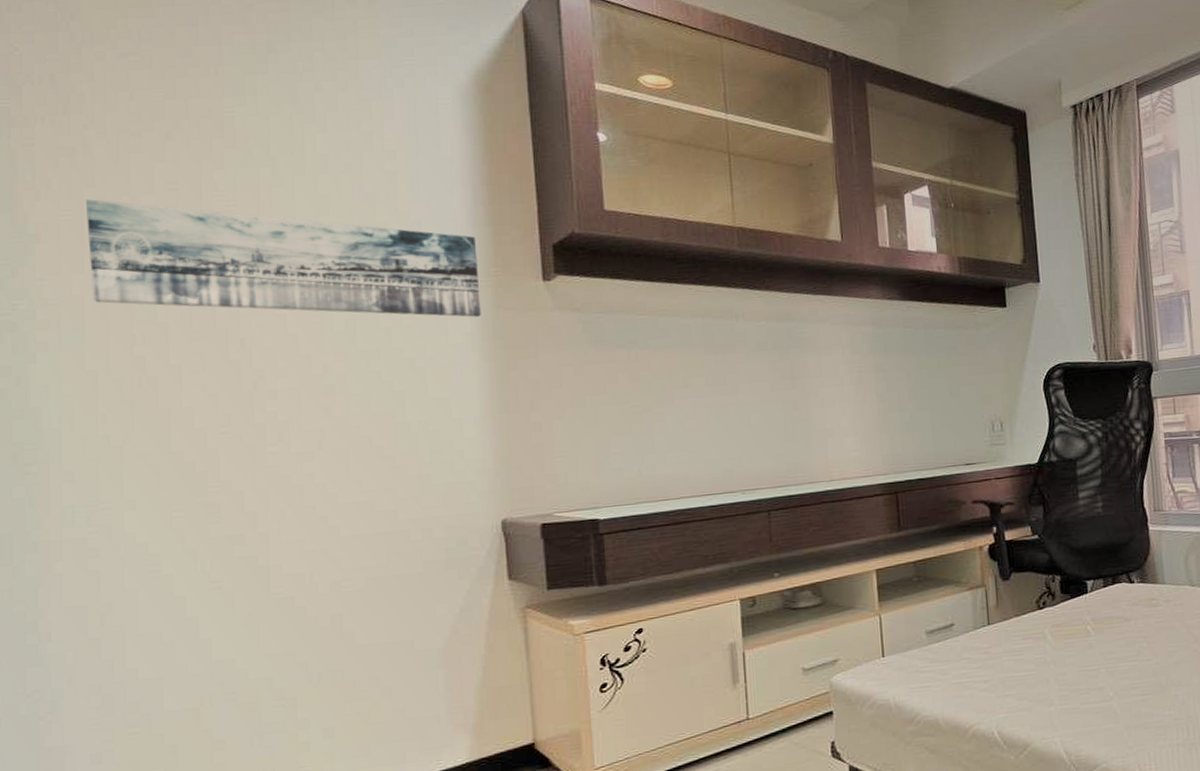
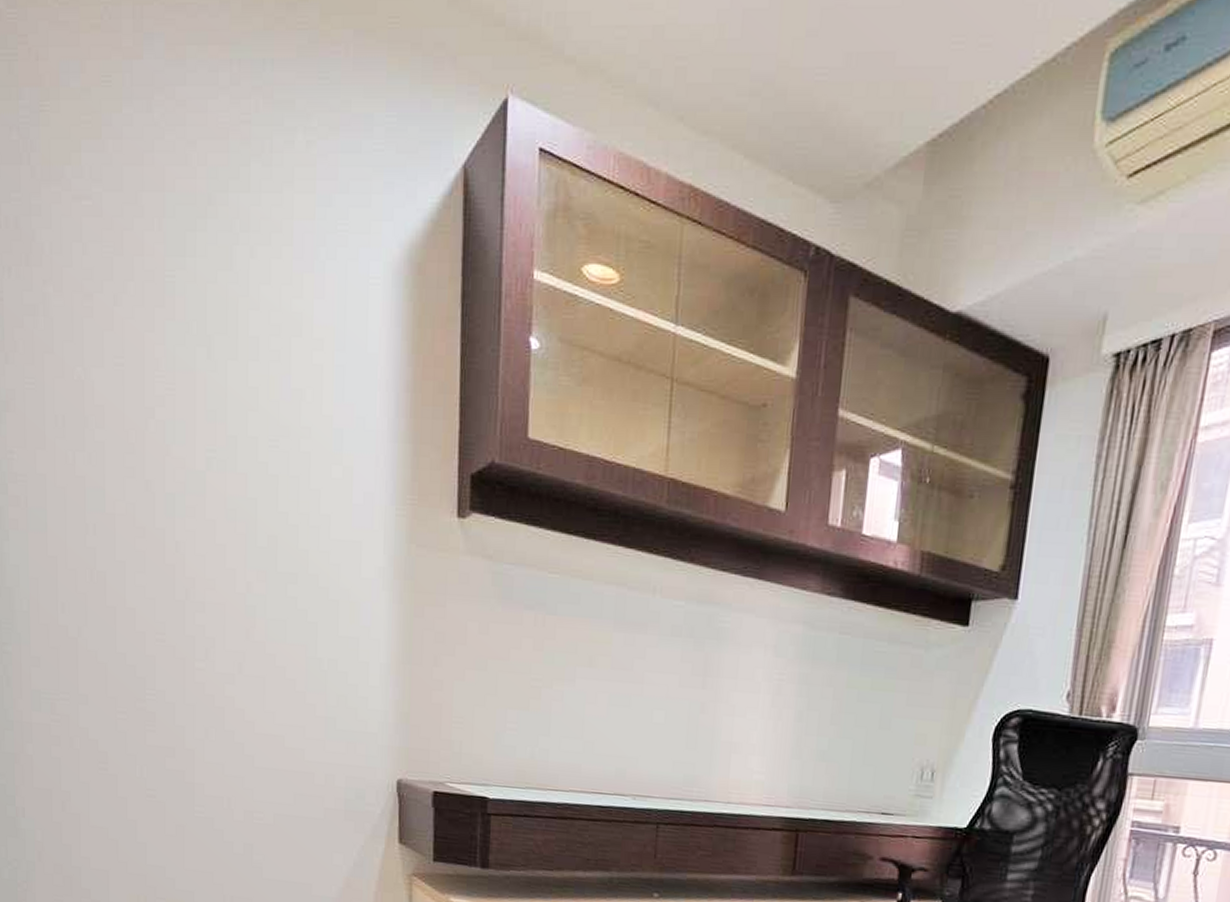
wall art: present [85,199,481,317] -> none [45,367,395,551]

